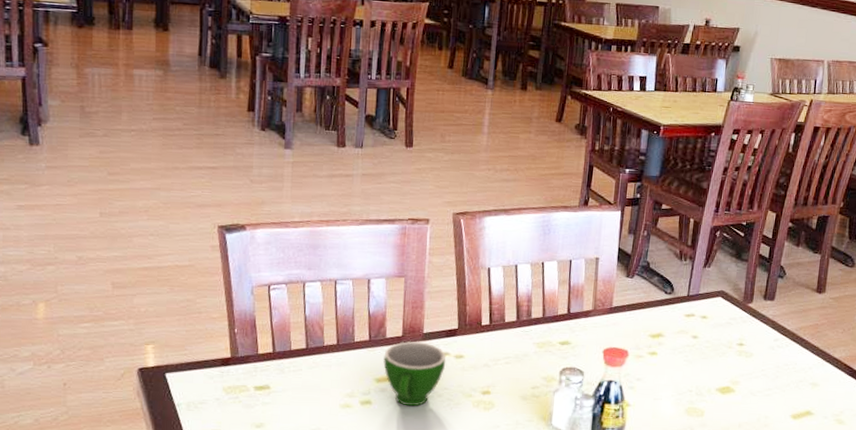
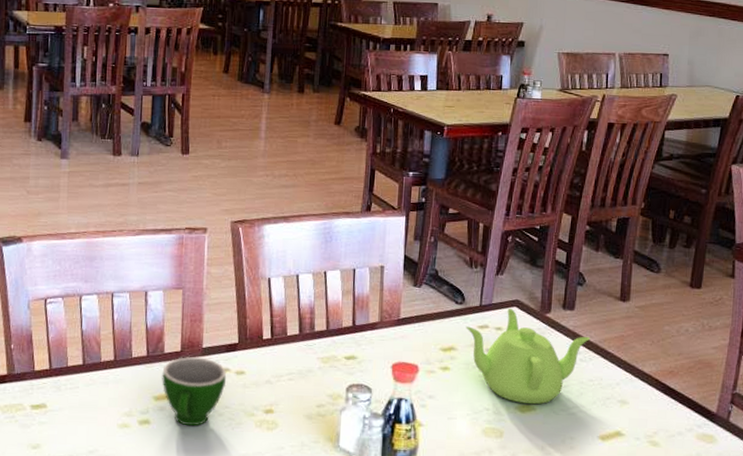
teapot: none [673,299,788,387] -> present [465,309,591,405]

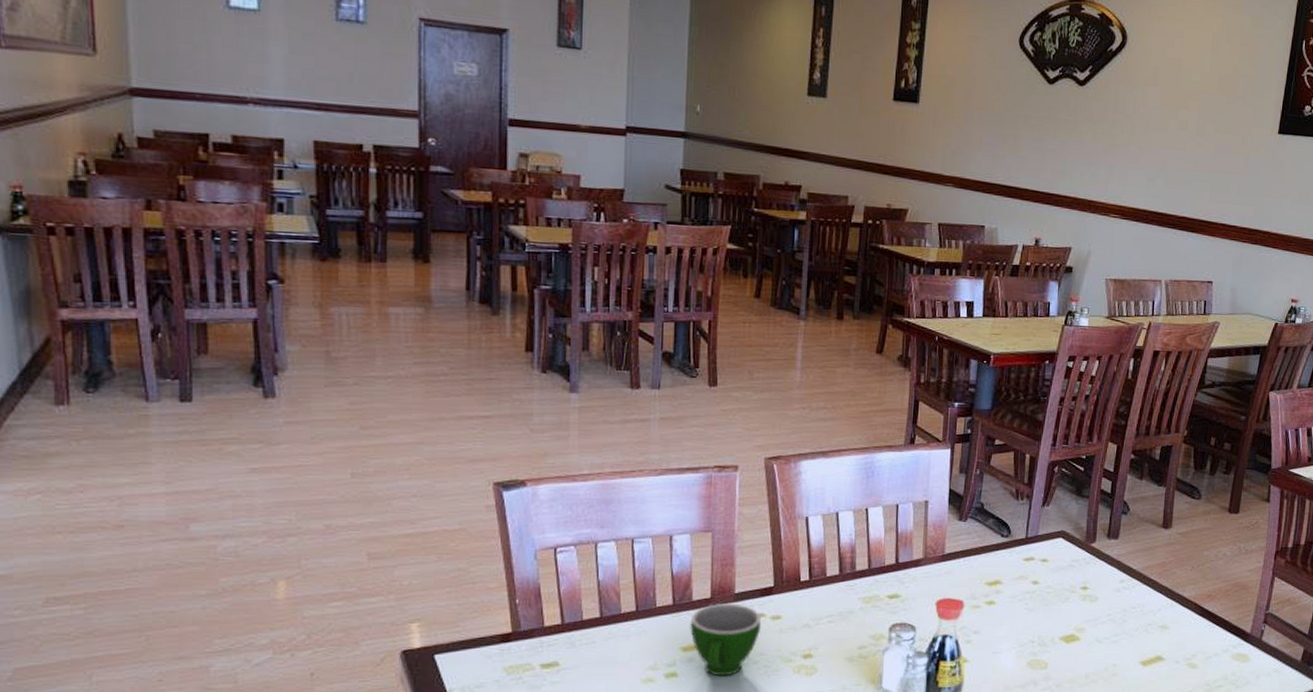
teapot: present [465,309,591,405] -> none [1011,540,1134,634]

